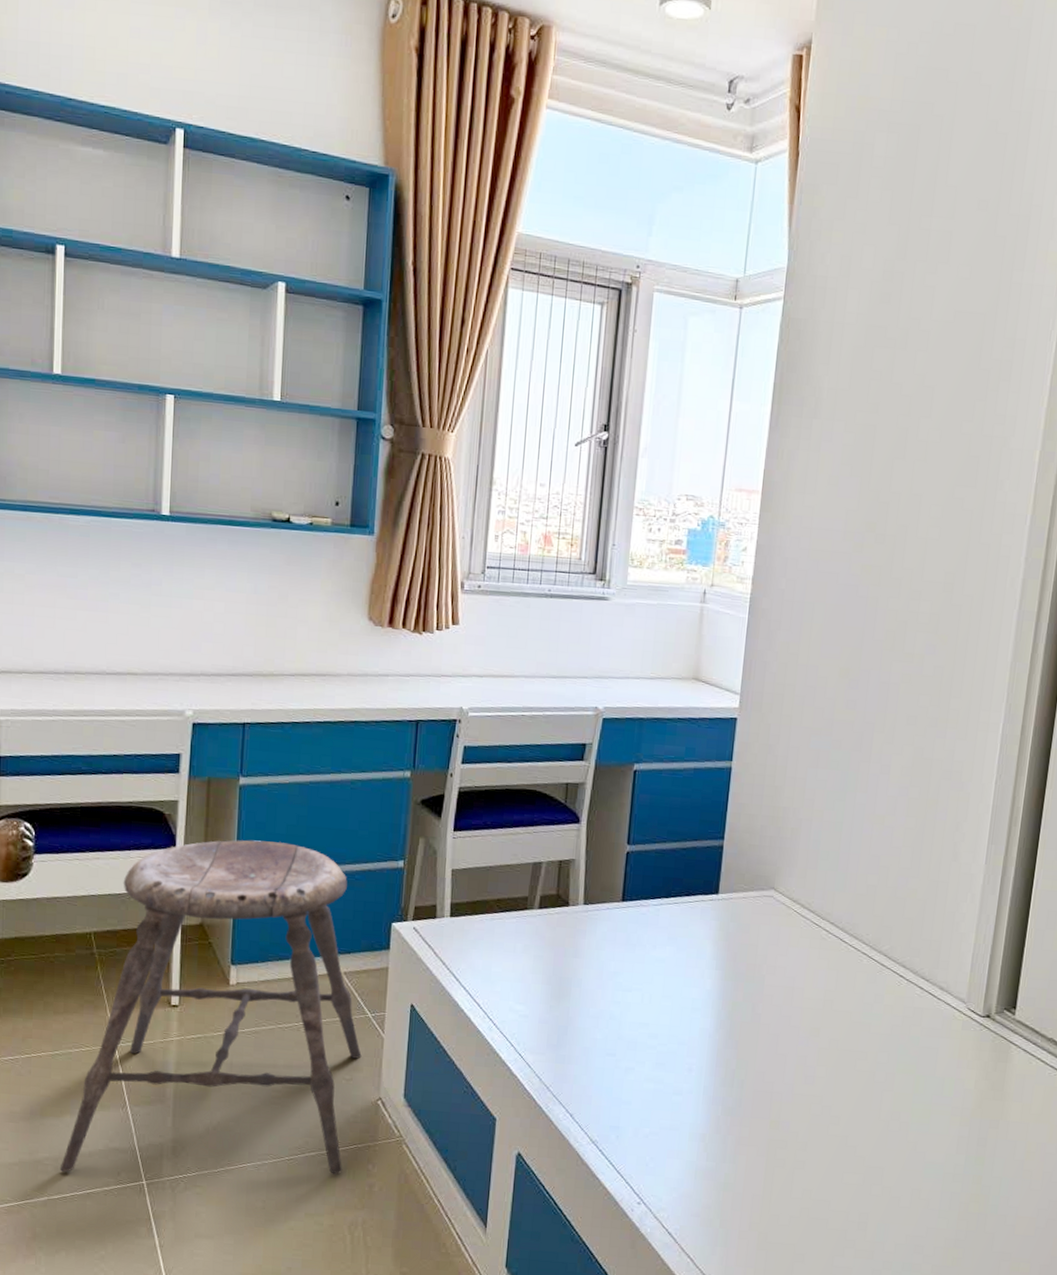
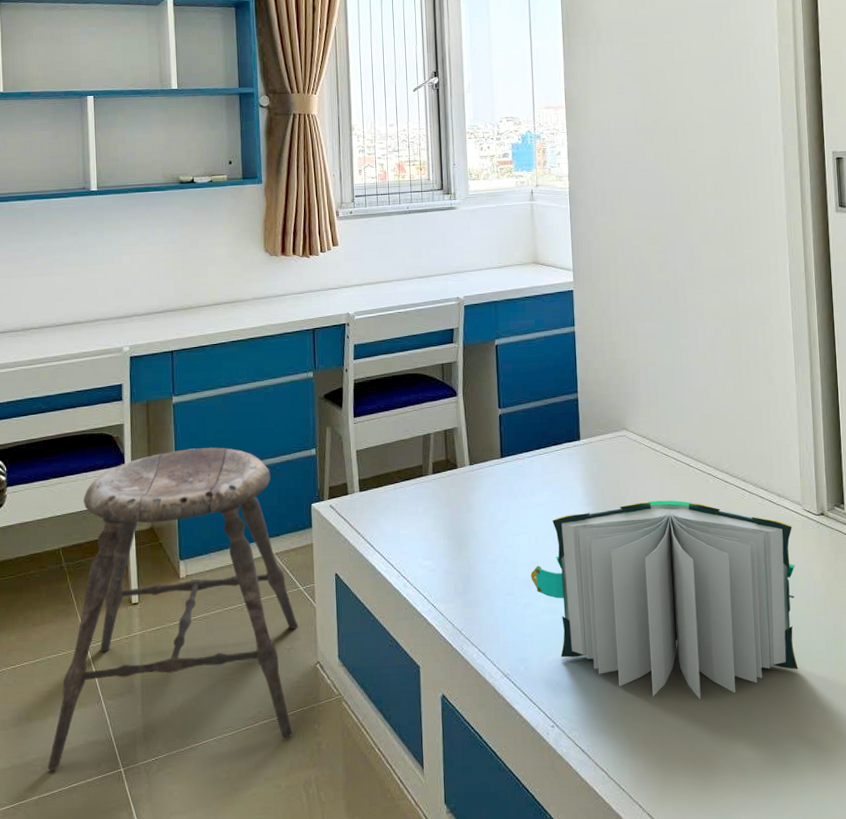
book: none [637,974,951,1198] -> present [531,500,798,699]

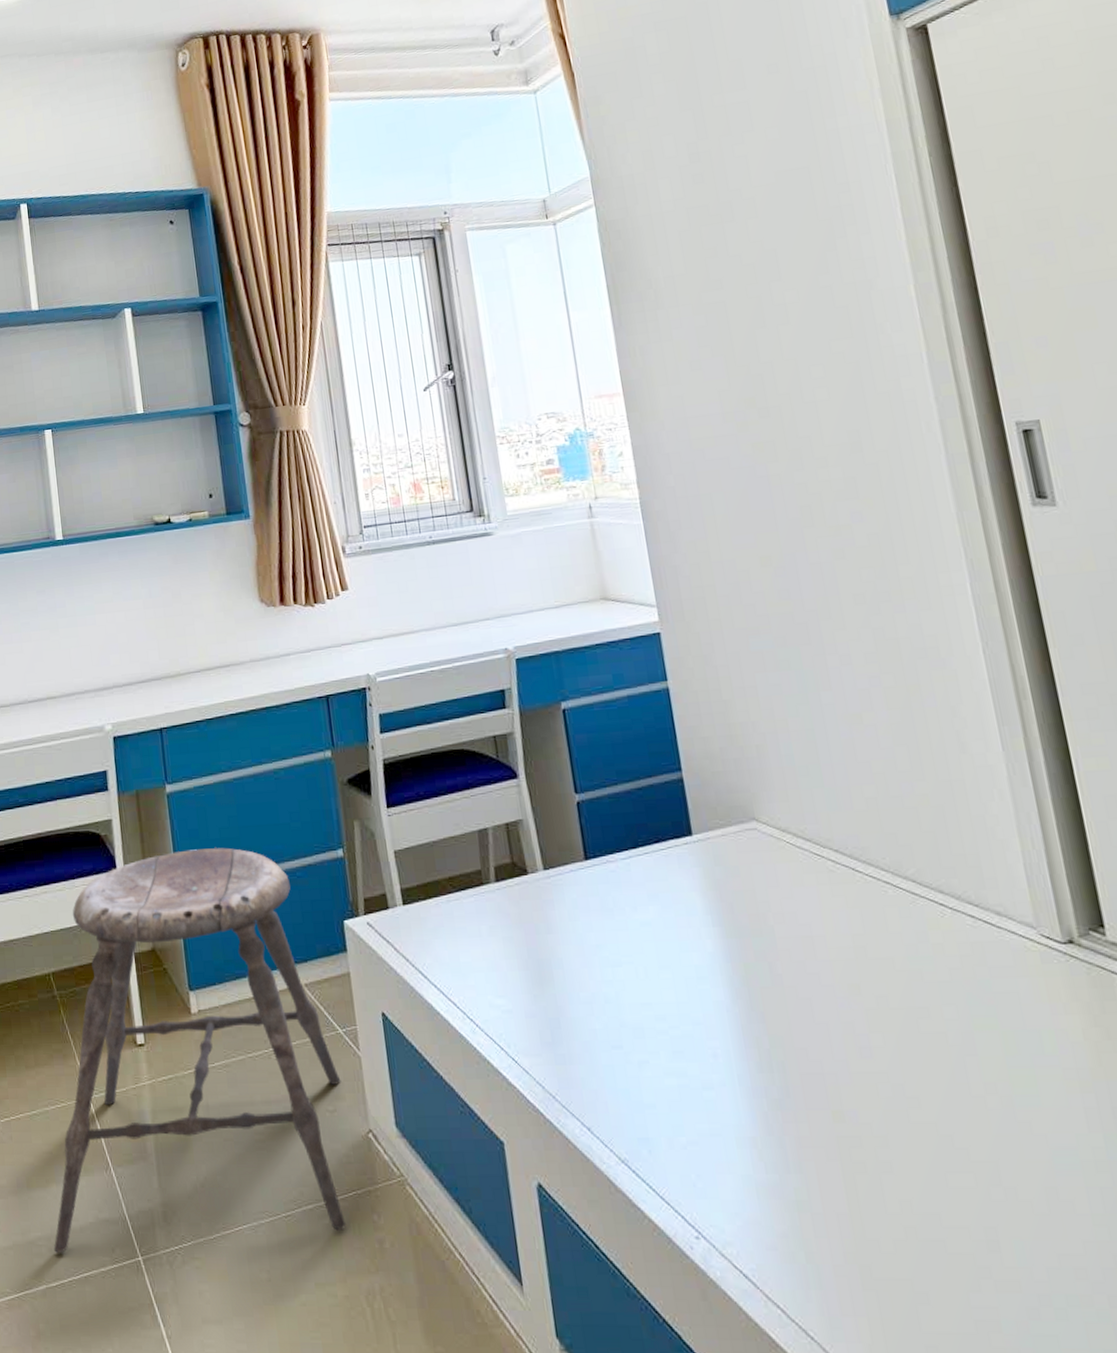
book: present [531,500,798,699] -> none [643,919,1064,1211]

